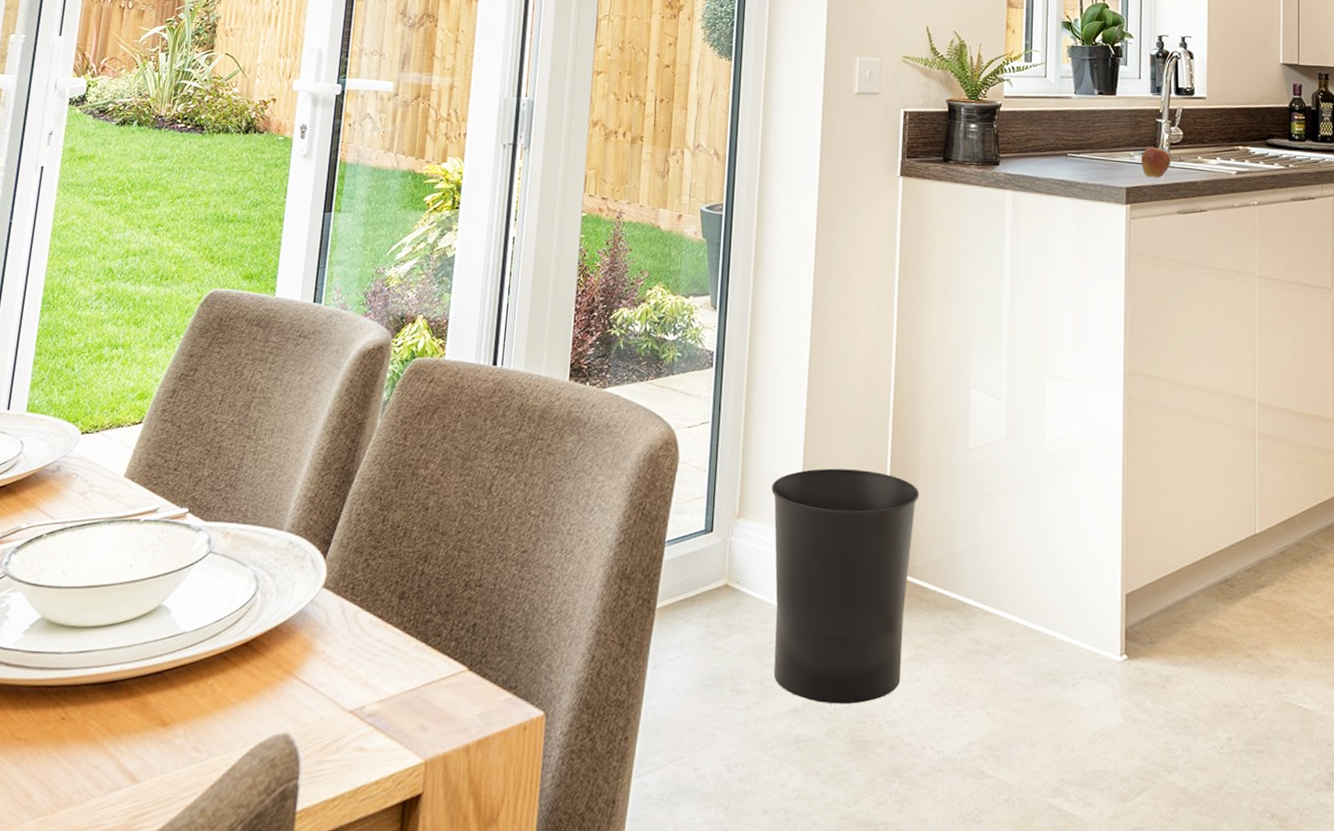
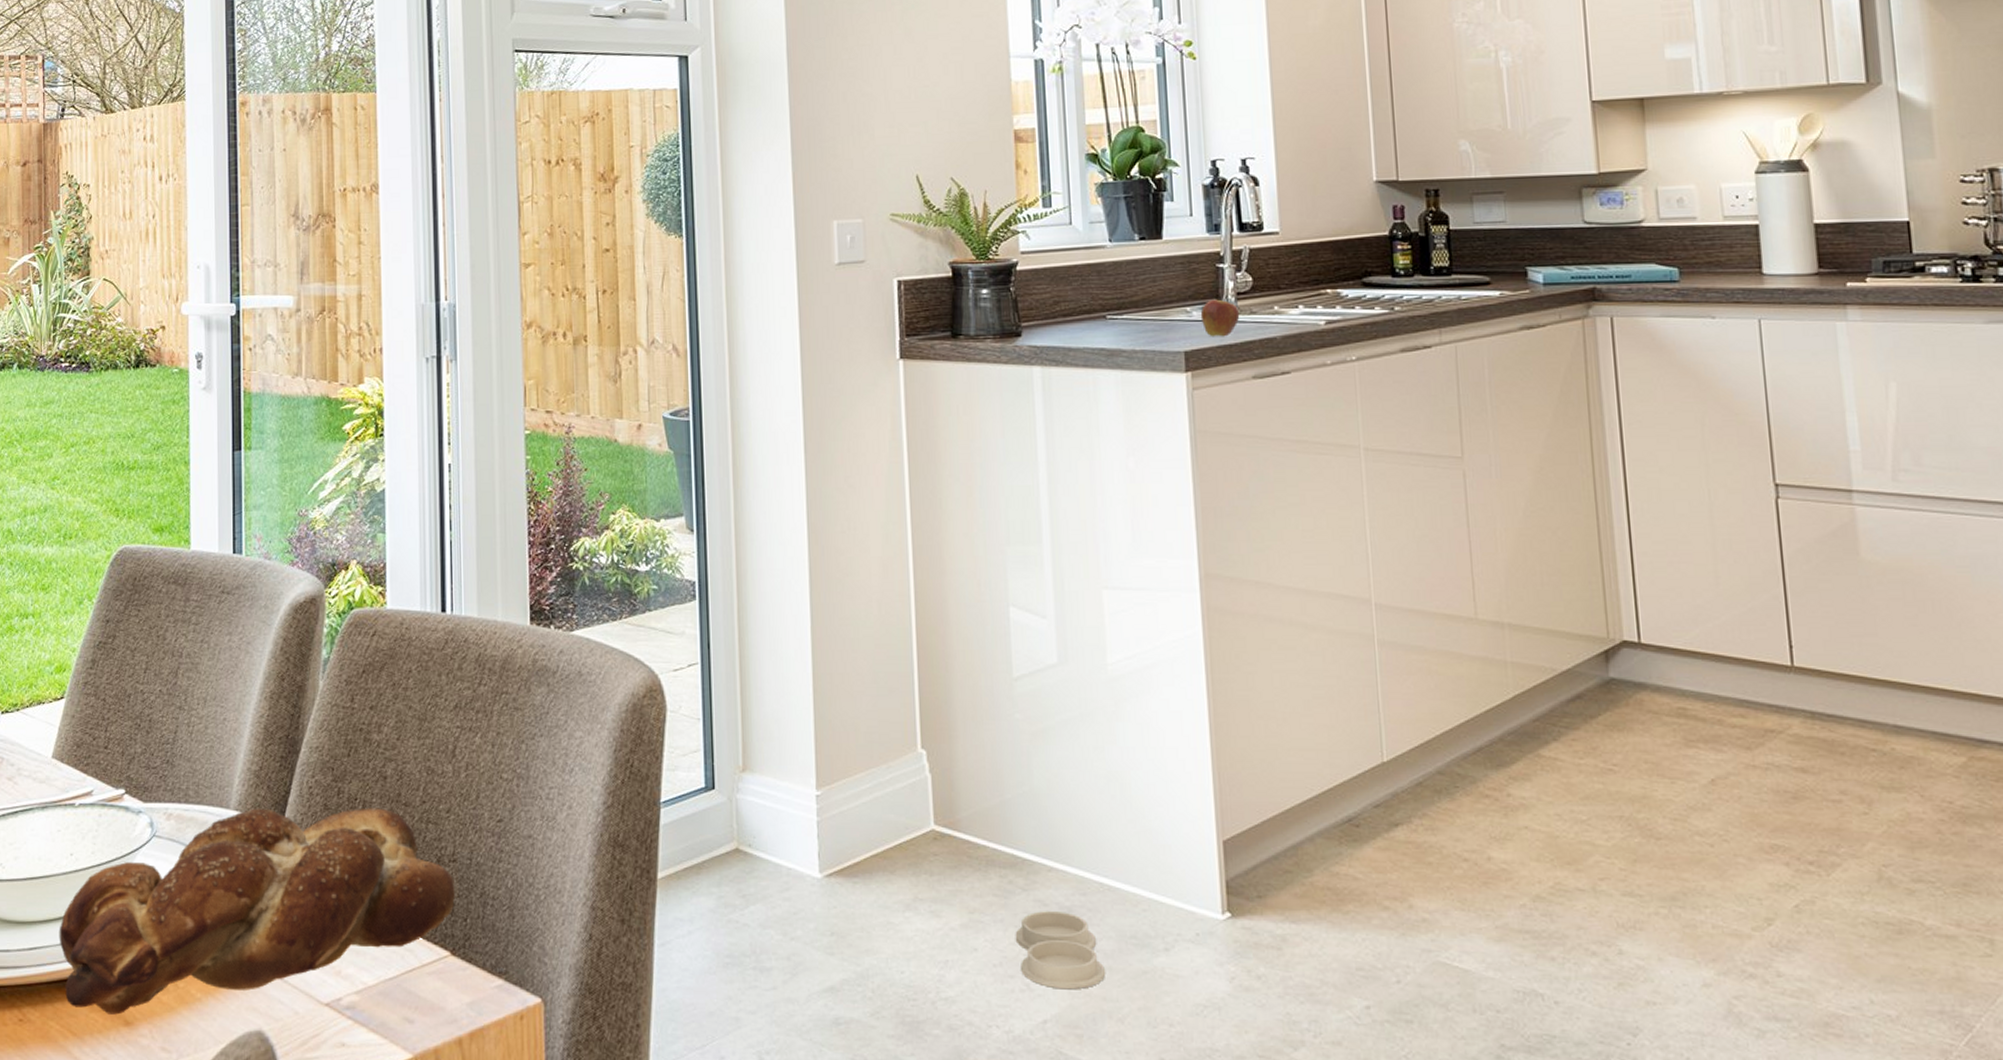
bread loaf: none [108,531,478,716] -> present [59,808,455,1015]
waste bin: present [771,468,920,705] -> none [779,709,958,980]
pet bowl: none [952,648,1023,717] -> present [1015,911,1105,990]

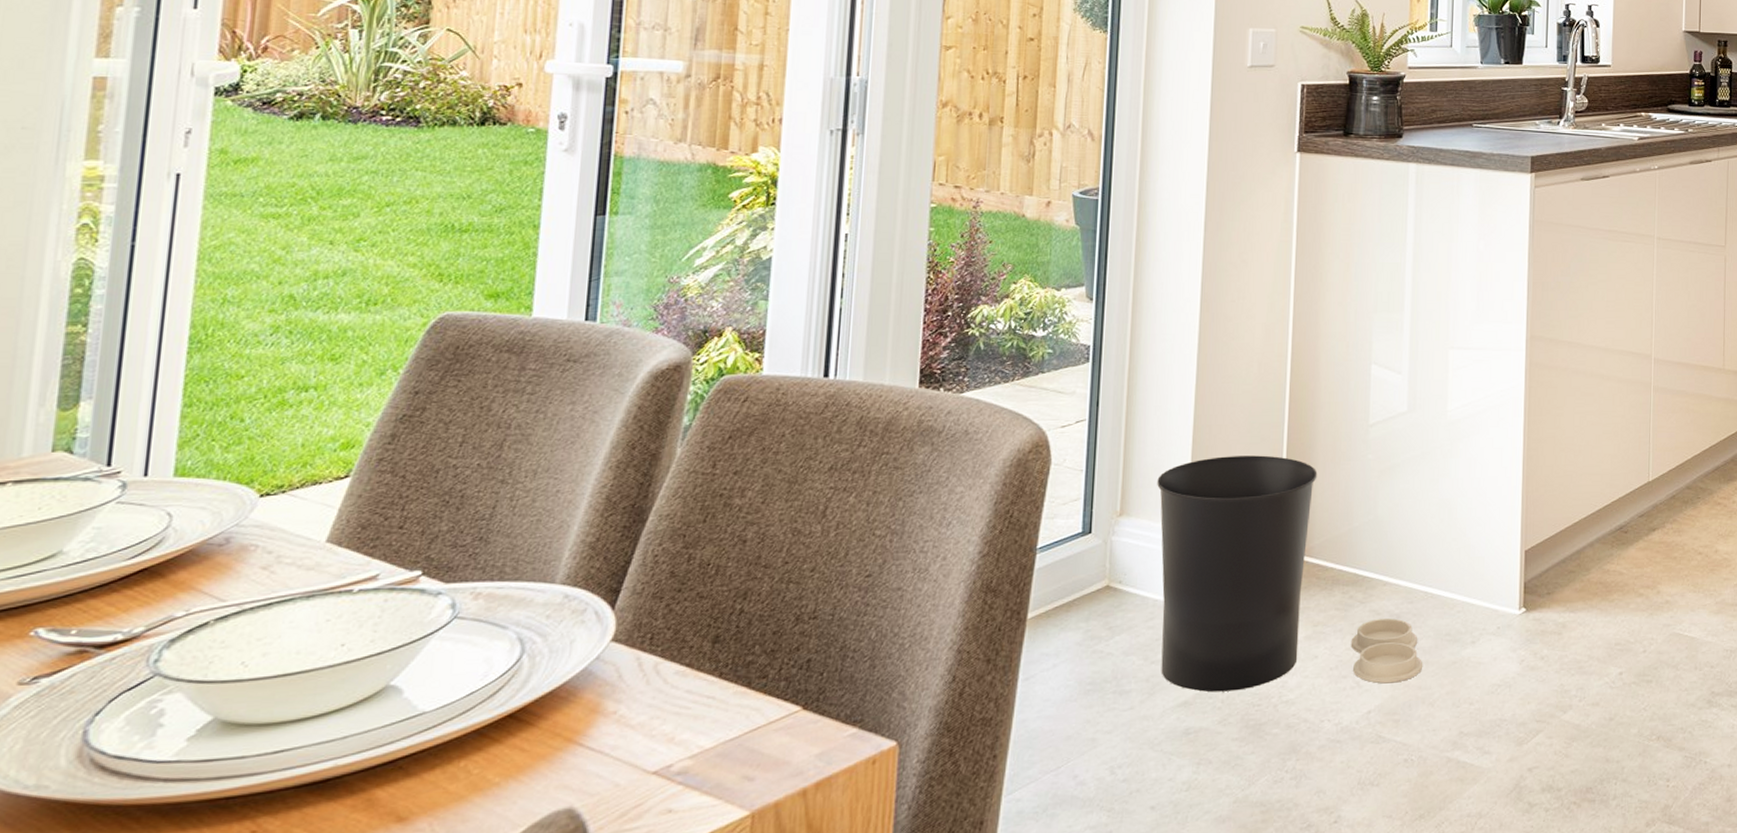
bread loaf: present [59,808,455,1015] -> none [316,571,813,813]
waste bin: none [779,709,958,980] -> present [1157,455,1318,692]
fruit: present [1200,294,1240,337] -> none [1546,112,1576,146]

